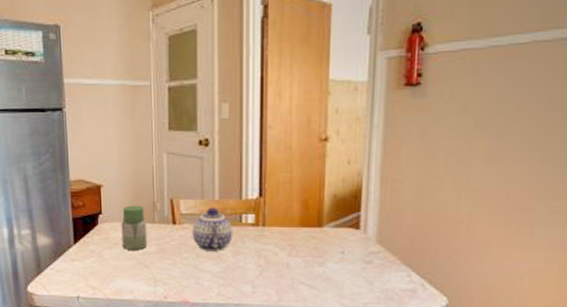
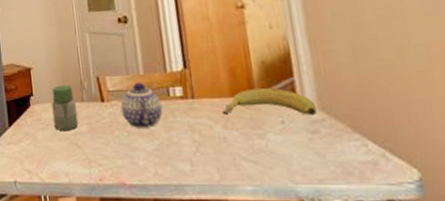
banana: none [289,219,374,247] -> present [222,87,317,115]

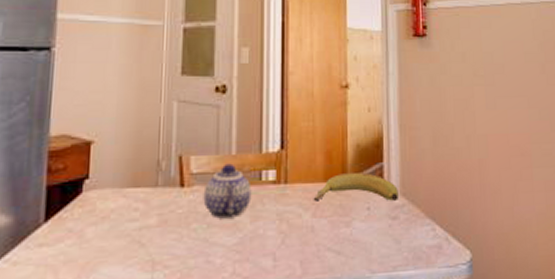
jar: present [51,85,79,131] -> none [112,165,148,225]

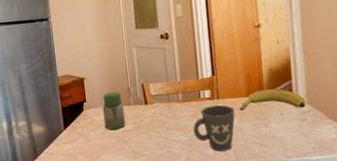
jar: none [112,165,148,225] -> present [103,91,126,130]
teapot: present [203,163,252,219] -> none [161,87,195,124]
mug: none [246,191,307,262] -> present [193,105,235,152]

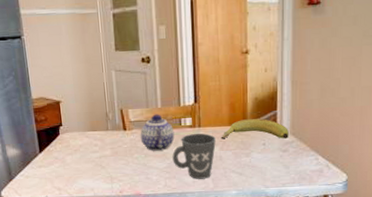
jar: present [103,91,126,130] -> none [79,116,103,155]
teapot: none [161,87,195,124] -> present [140,114,175,151]

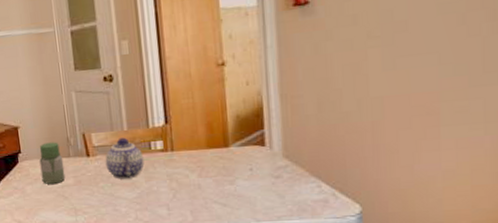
jar: none [79,116,103,155] -> present [39,142,66,184]
mug: present [172,133,216,179] -> none [142,158,193,211]
banana: present [220,118,289,140] -> none [198,139,281,165]

